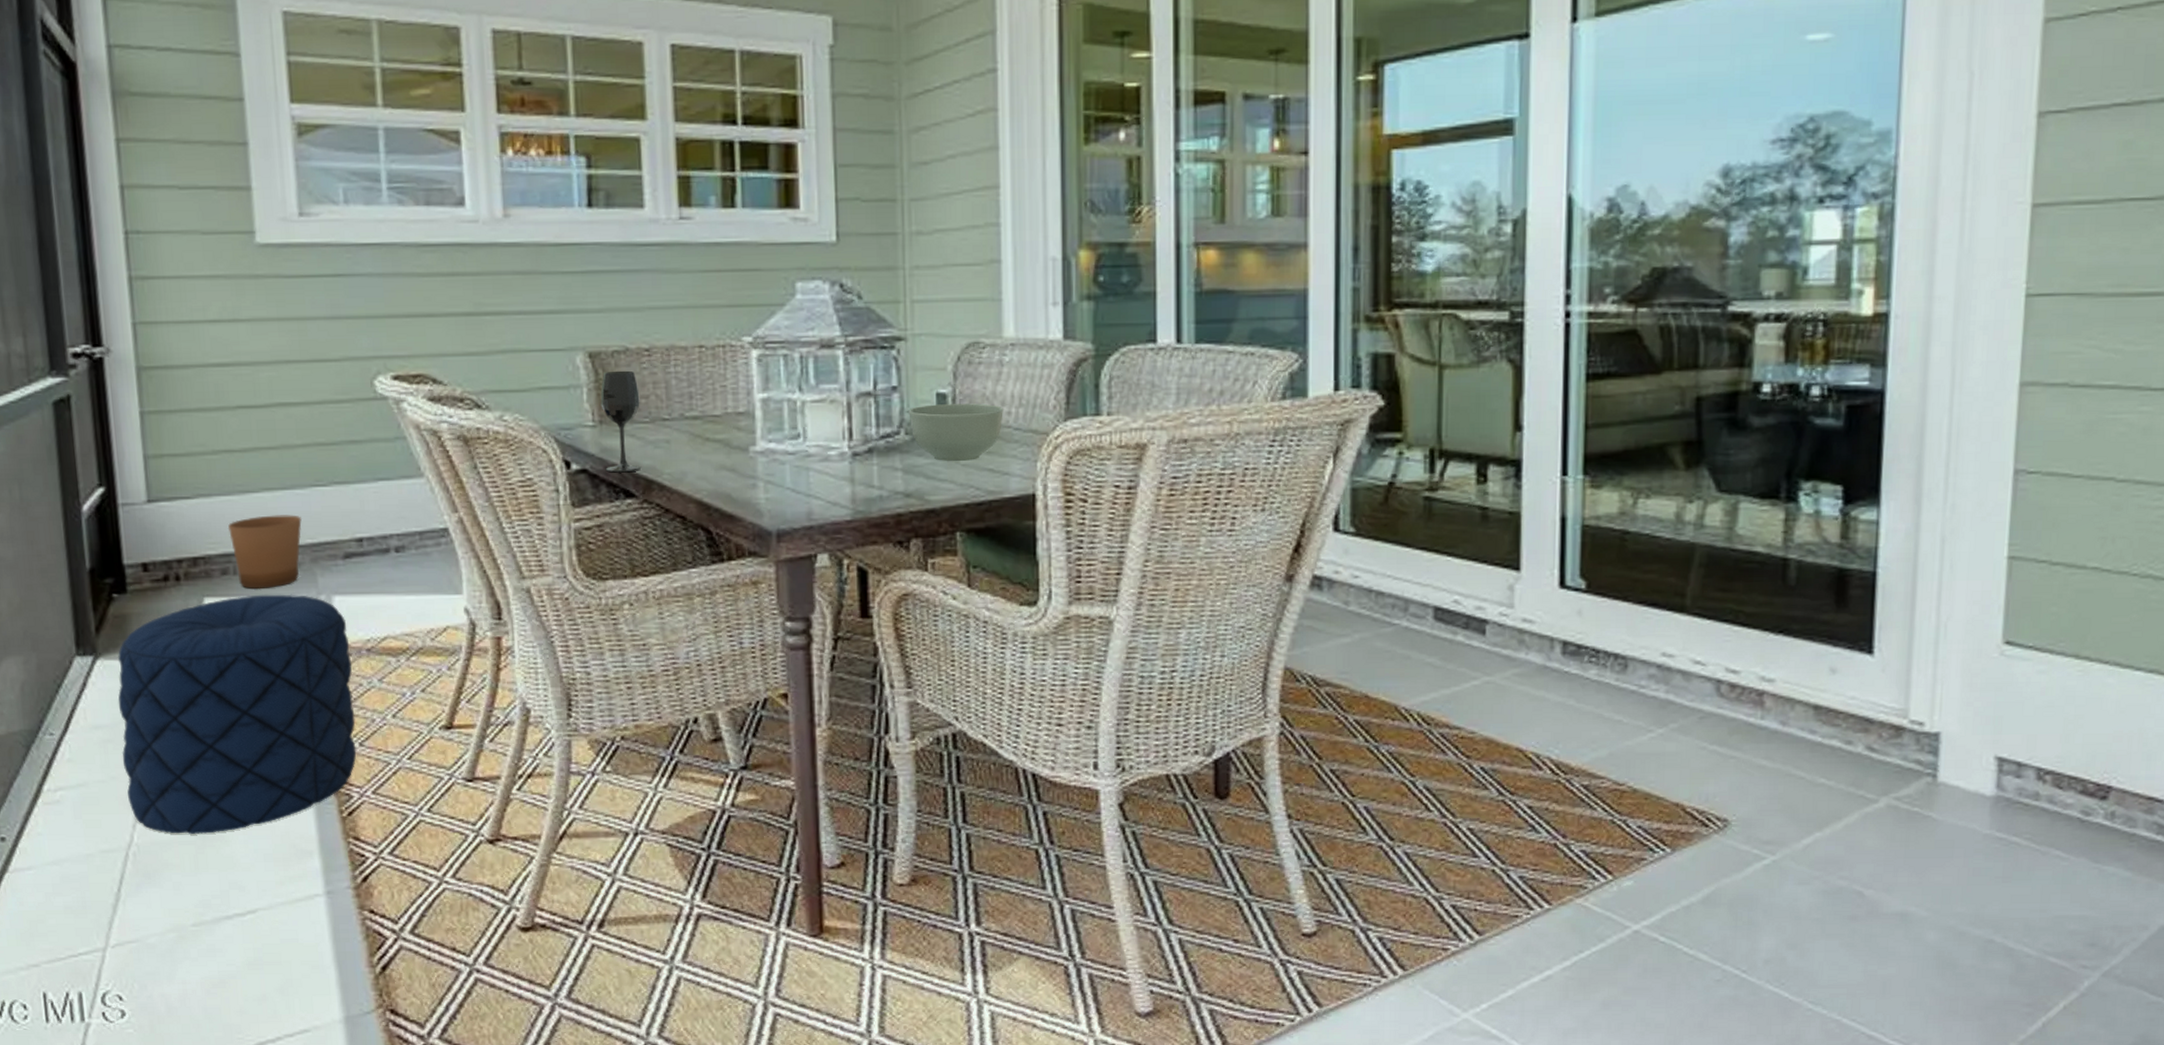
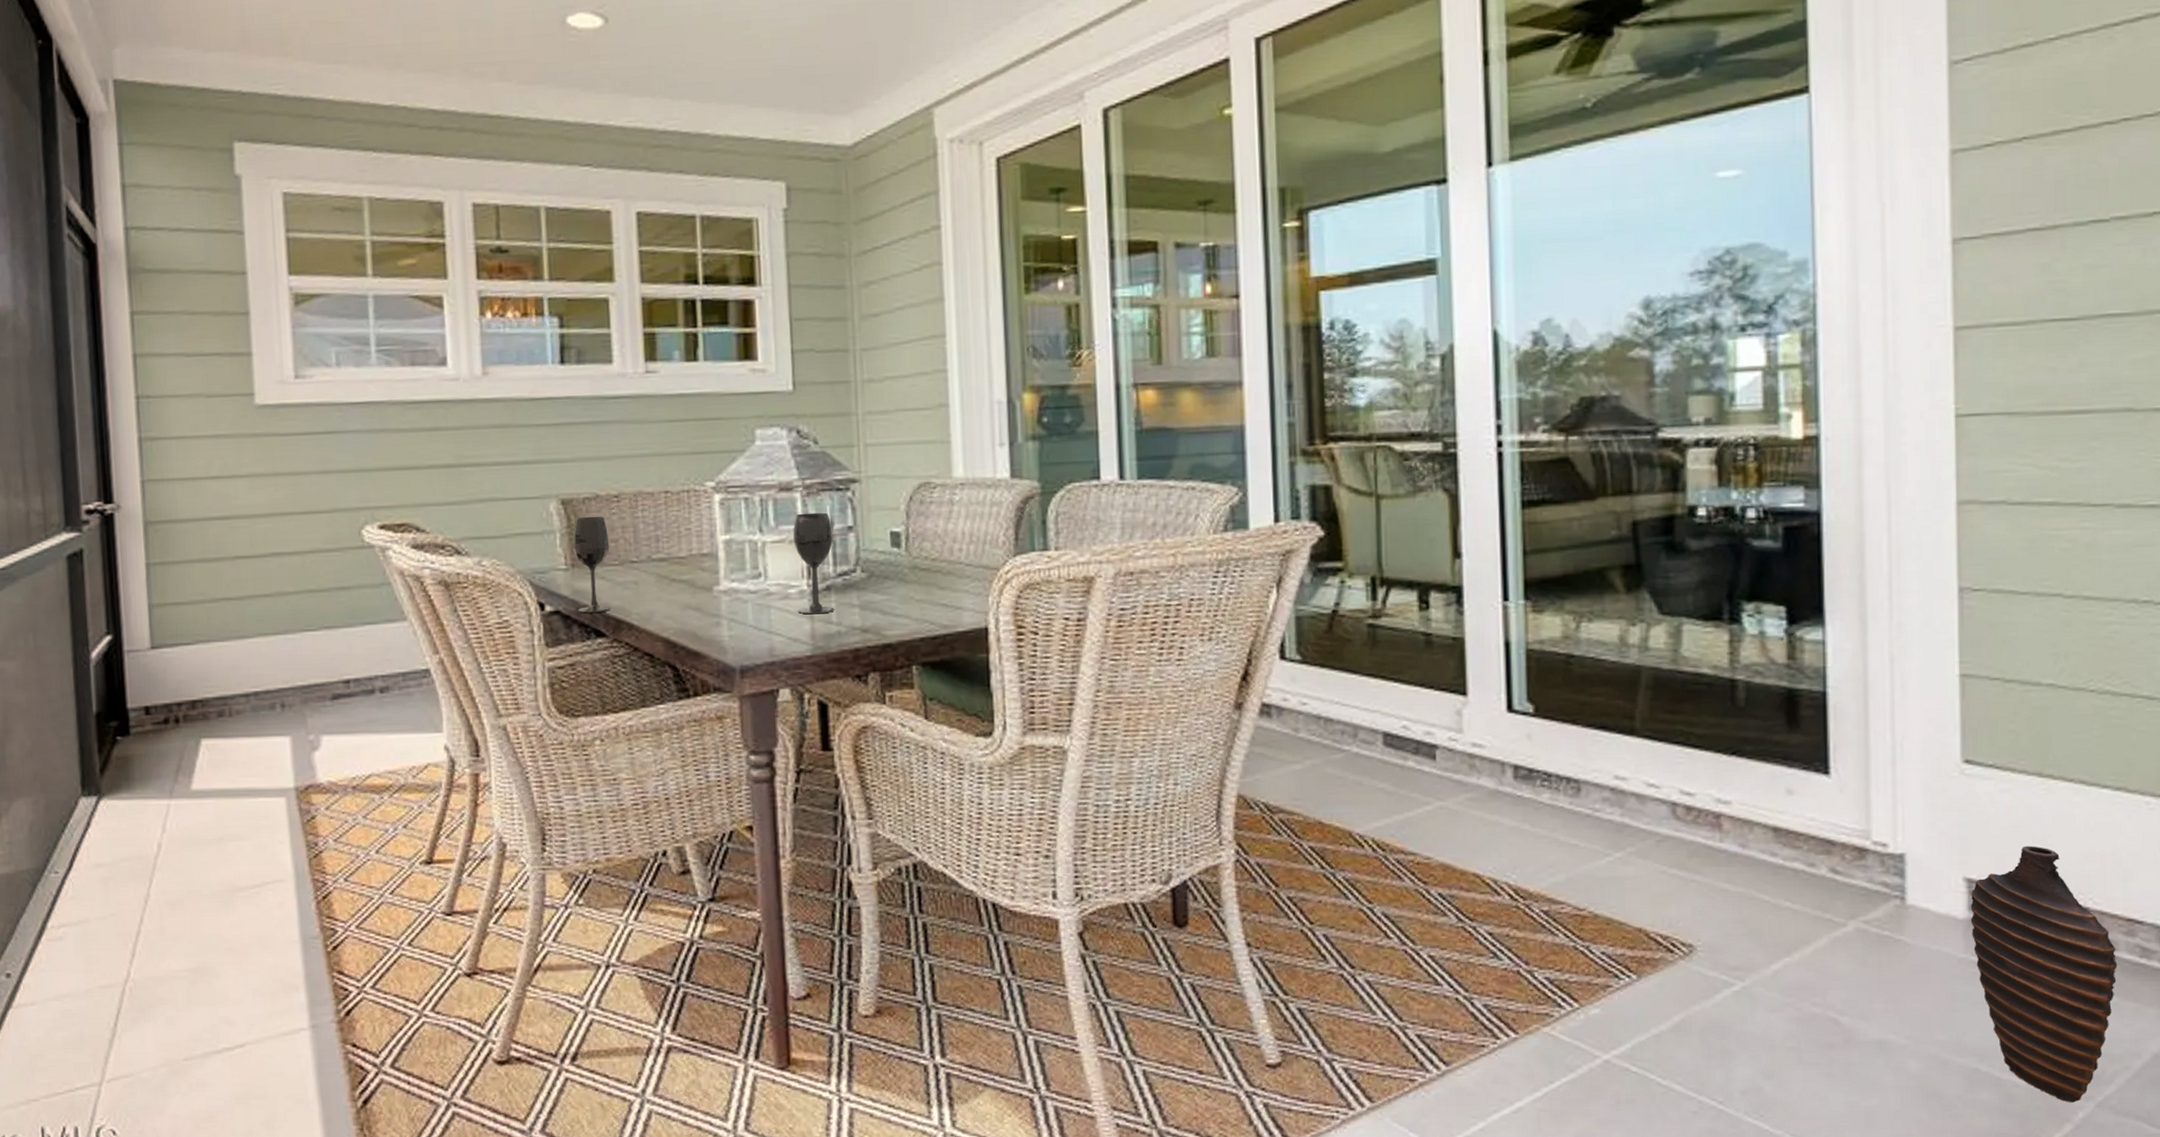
pouf: present [117,594,357,834] -> none [119,734,342,969]
planter: present [227,515,302,590] -> none [224,658,293,731]
wine glass: none [834,371,877,478] -> present [793,512,835,615]
bowl: present [908,403,1003,461] -> none [864,541,955,597]
decorative vase: none [1997,725,2135,972] -> present [1970,845,2118,1103]

